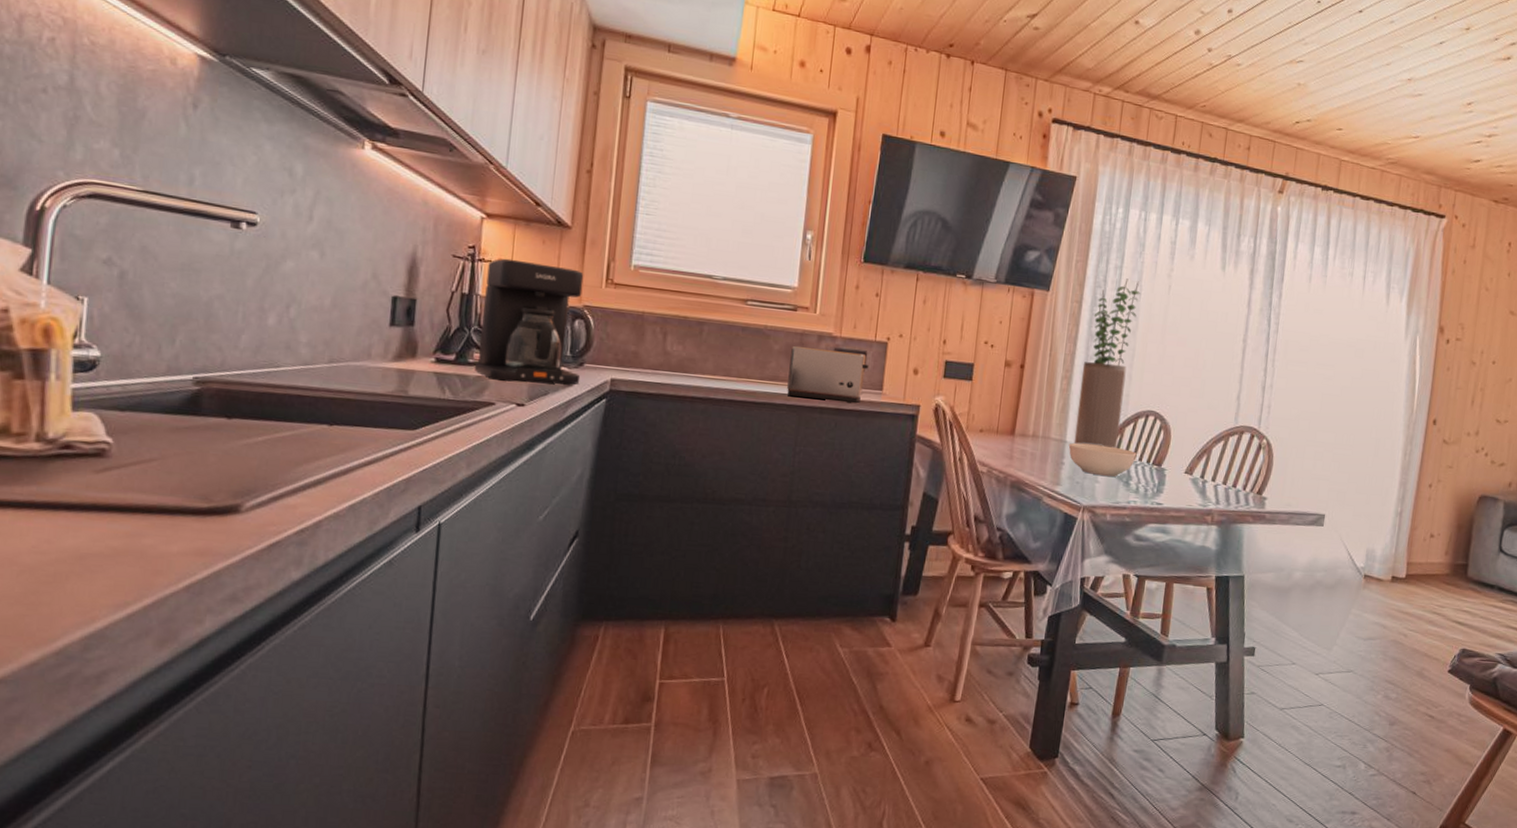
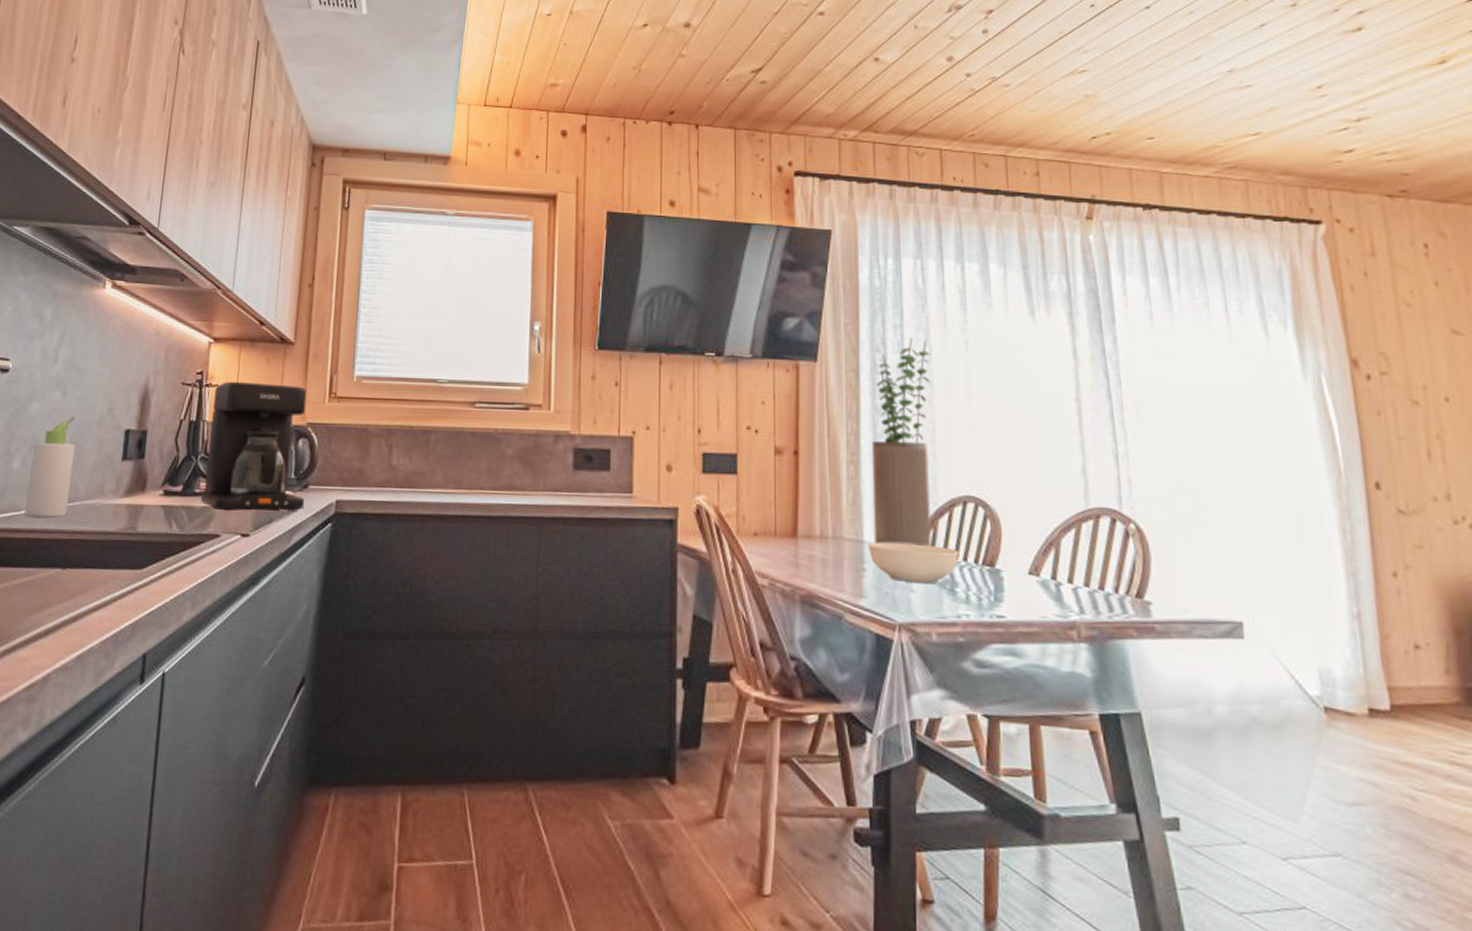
bottle: none [284,277,337,377] -> present [24,416,76,519]
toaster: present [787,345,869,404] -> none [524,448,615,511]

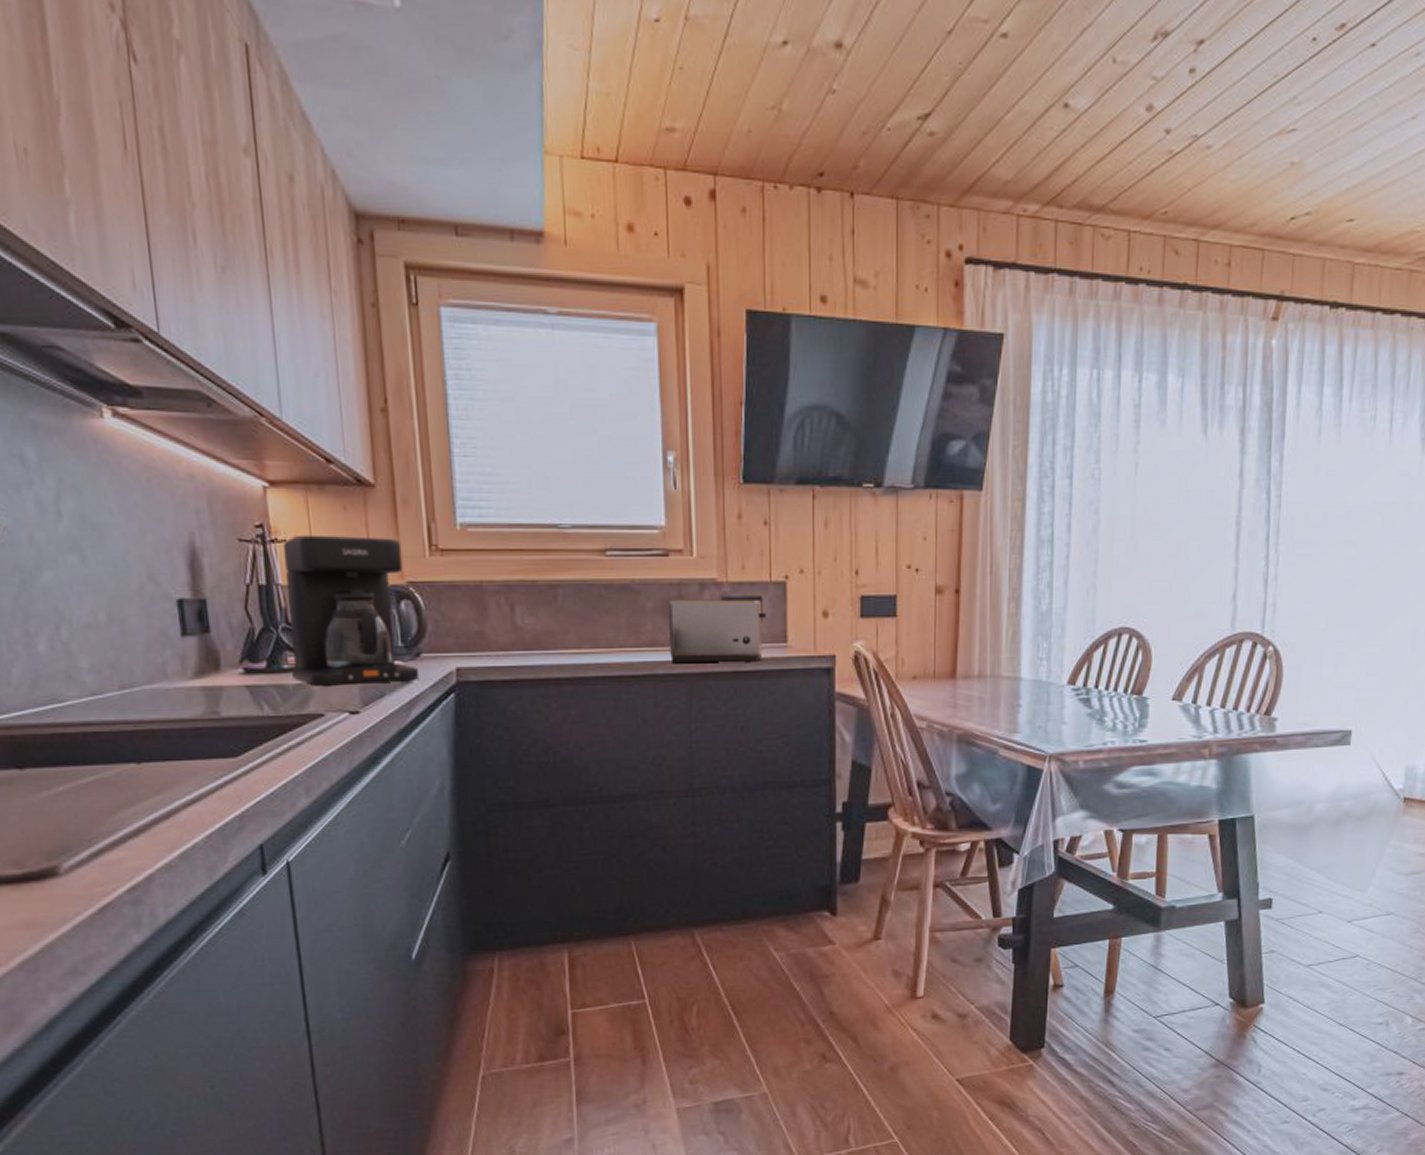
bottle: present [24,416,76,519] -> none [59,585,126,709]
toaster: none [524,448,615,511] -> present [669,599,767,664]
bowl: present [867,542,959,584] -> none [1024,677,1110,716]
vase: present [871,338,931,548] -> none [1030,461,1099,680]

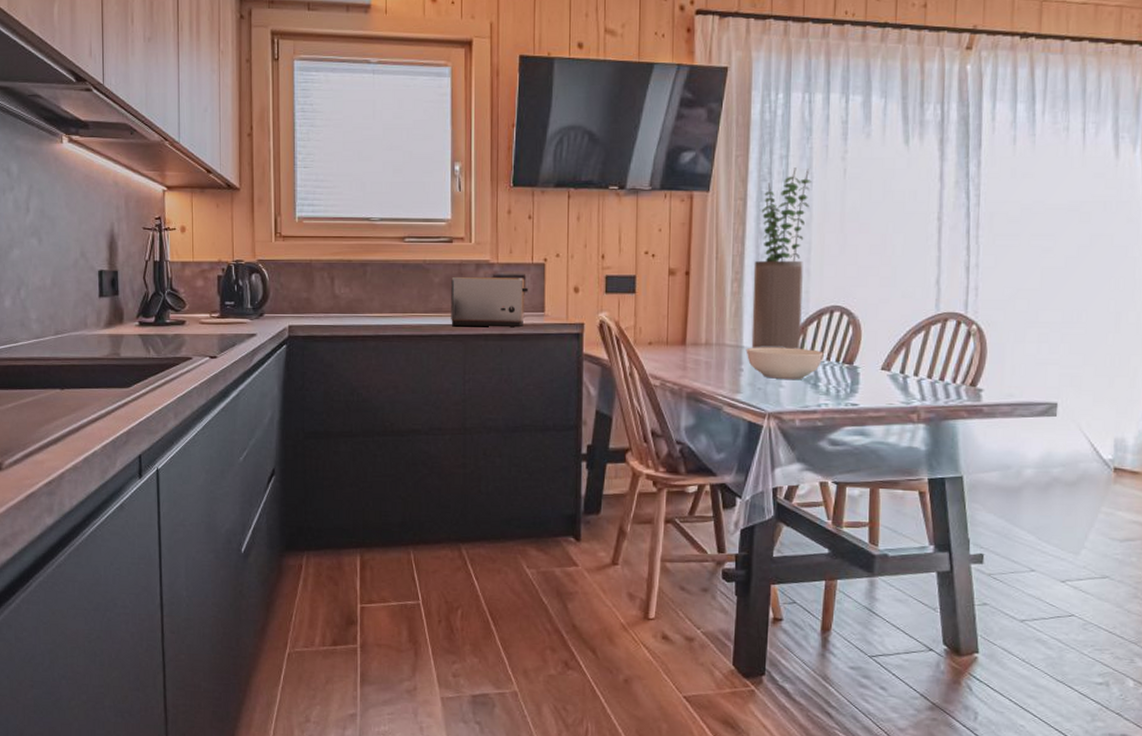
coffee maker: present [283,535,420,688] -> none [171,225,262,338]
bowl: none [1024,677,1110,716] -> present [746,347,824,380]
vase: none [1030,461,1099,680] -> present [751,168,812,350]

